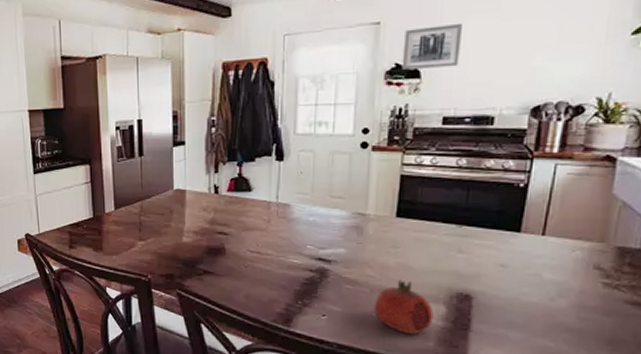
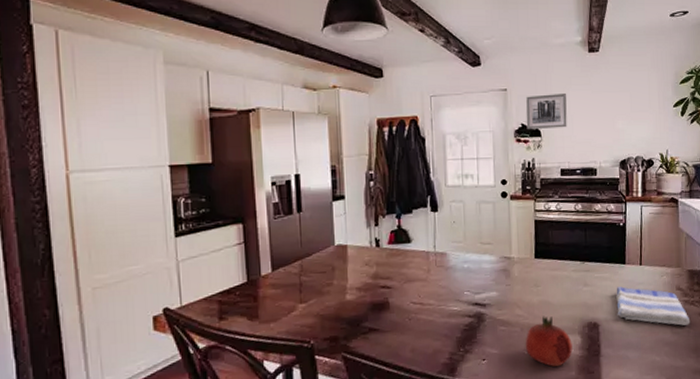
dish towel: none [499,258,610,312] -> present [616,287,691,326]

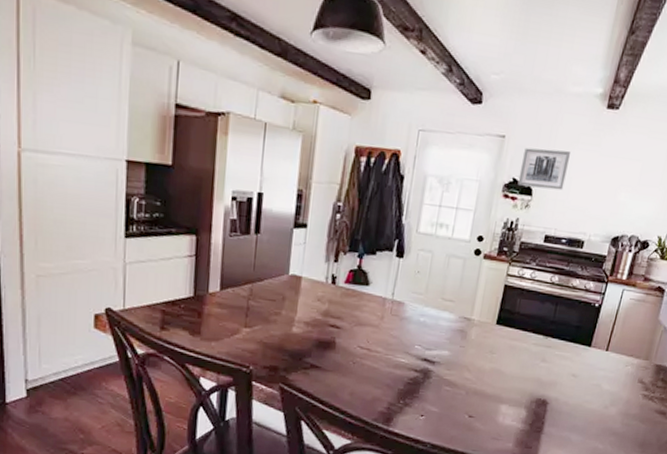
fruit: present [525,316,573,367] -> none [466,384,516,436]
dish towel: present [616,287,691,326] -> none [569,369,645,419]

